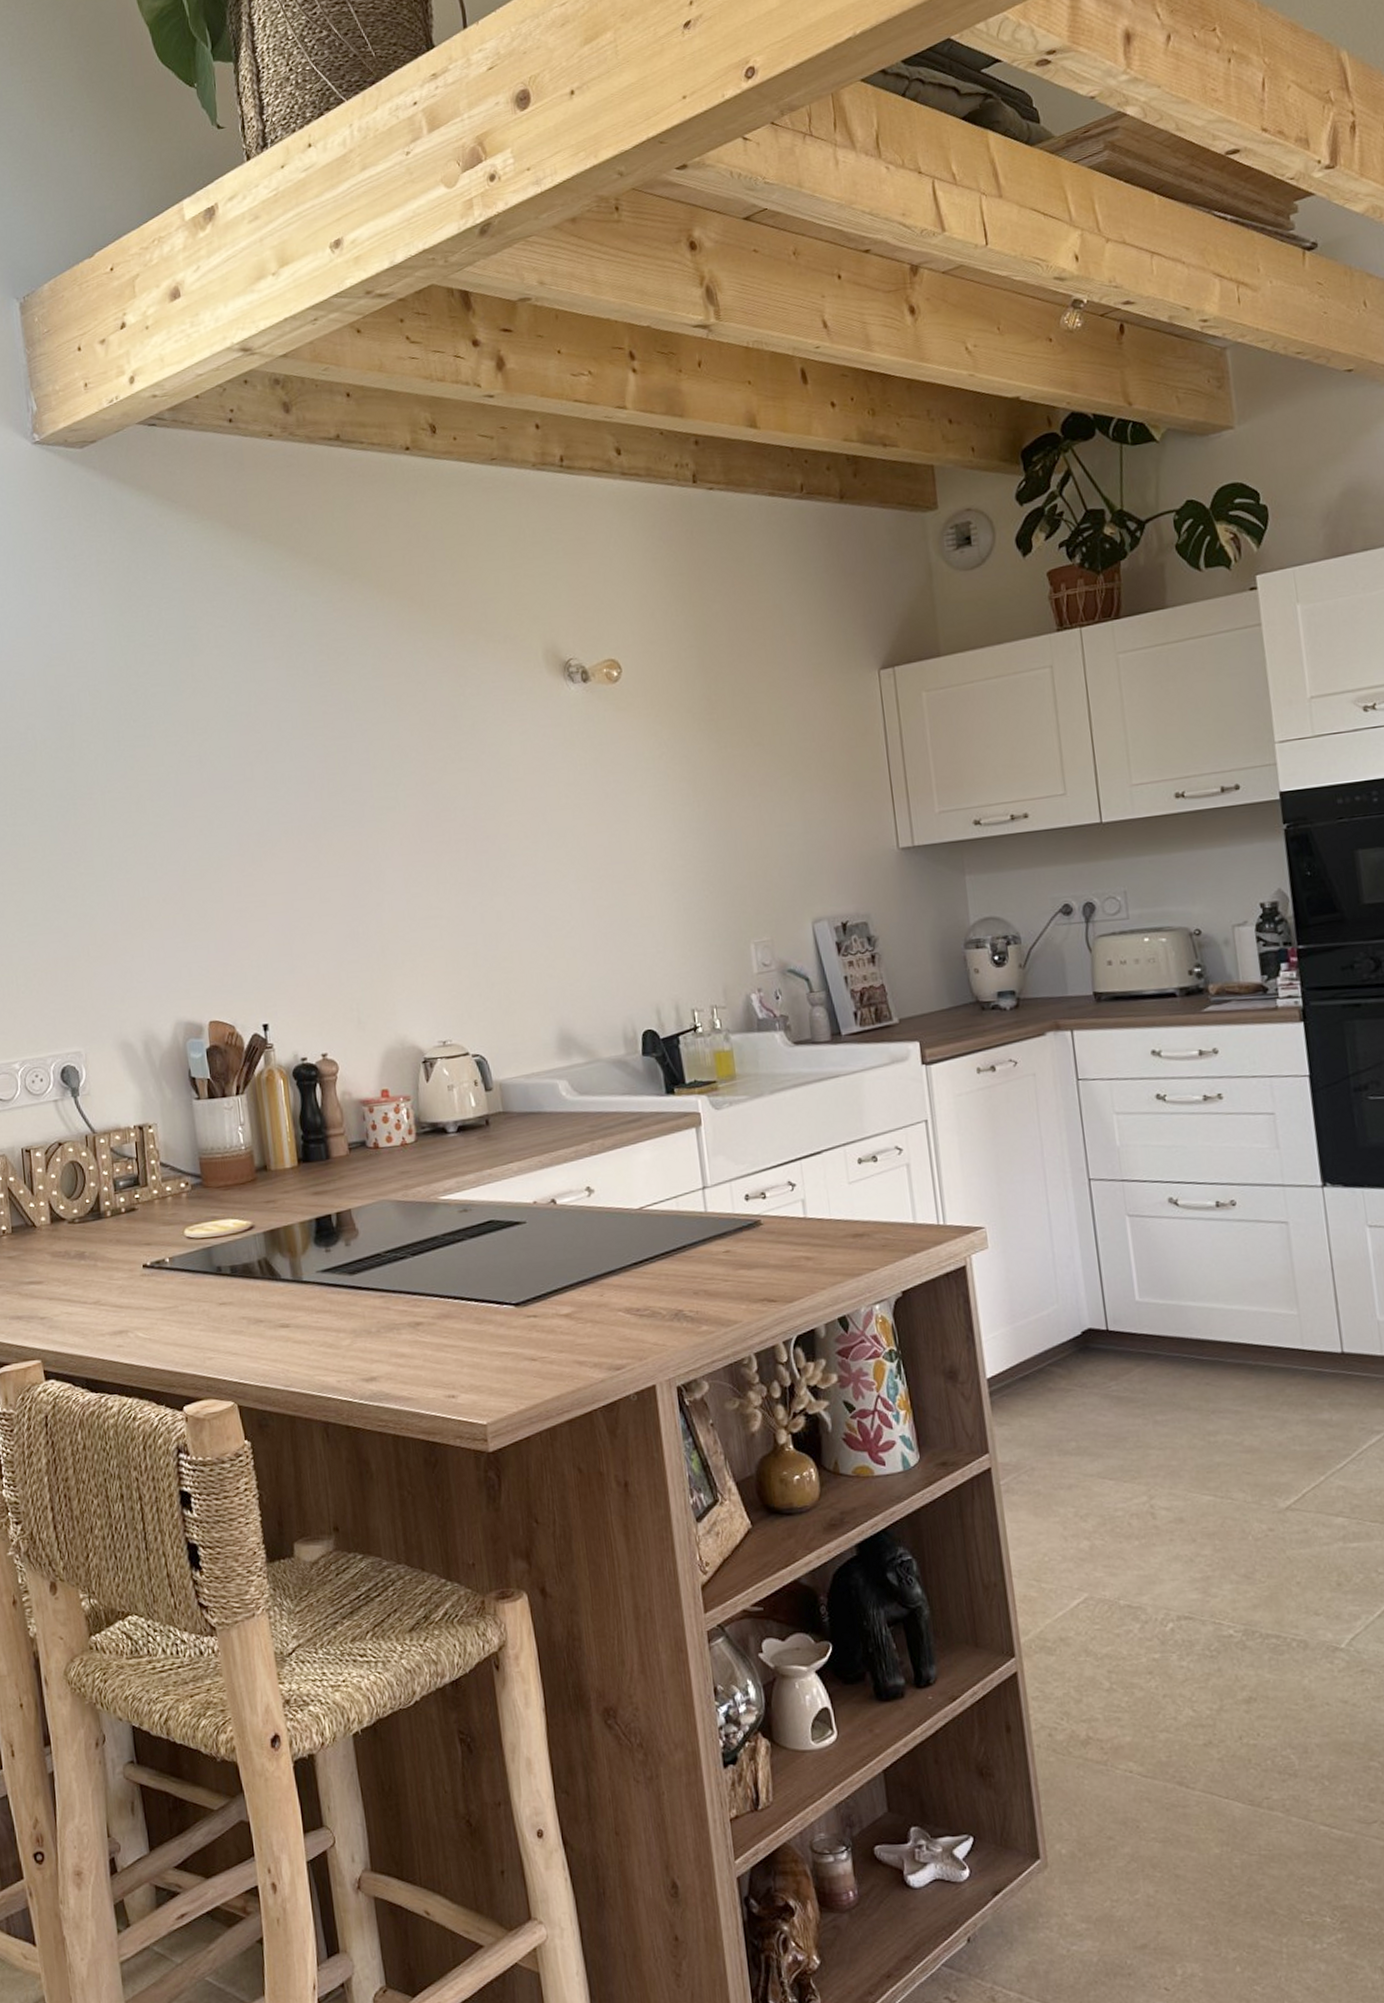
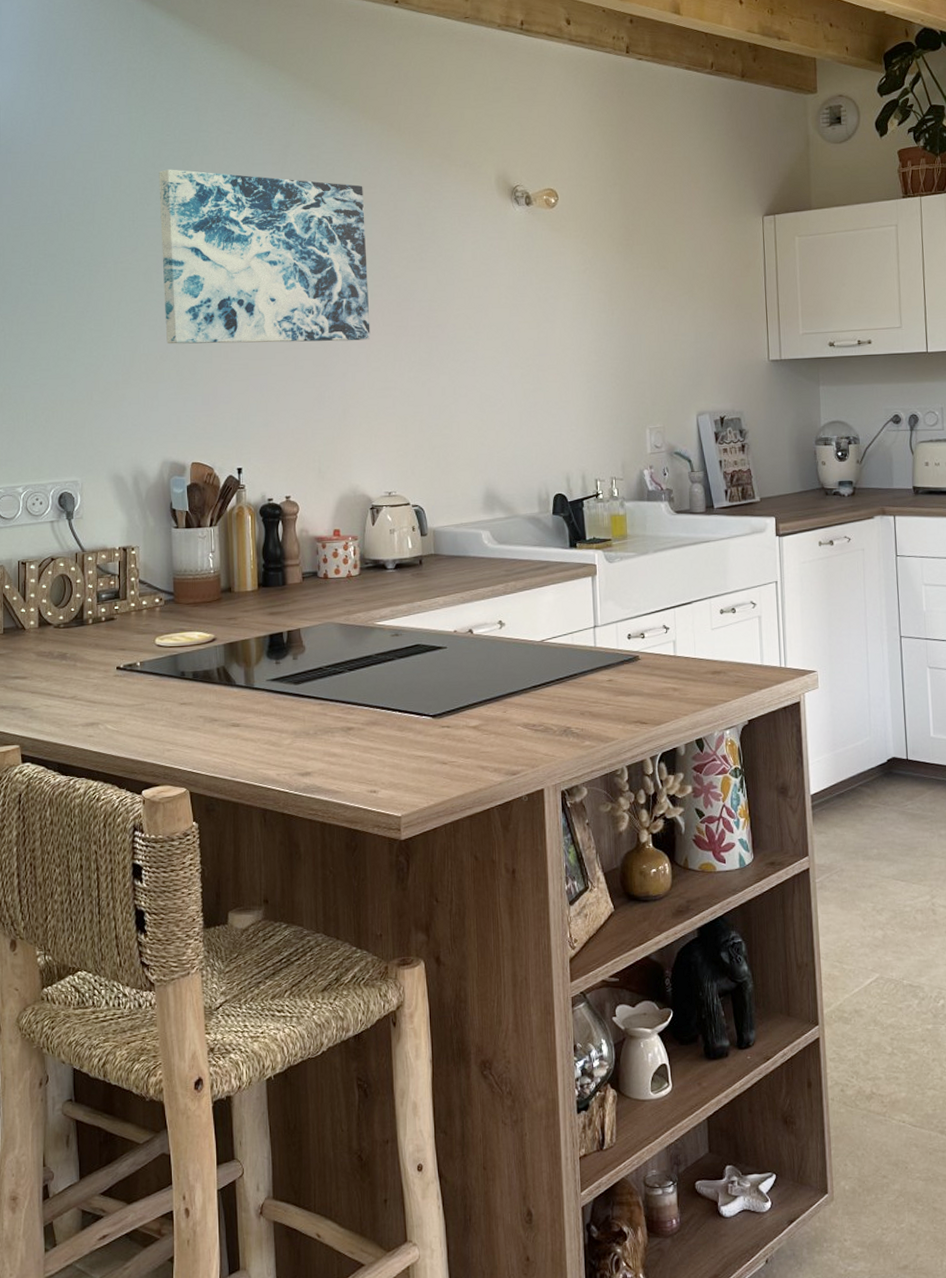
wall art: none [143,675,407,884] -> present [159,169,371,344]

